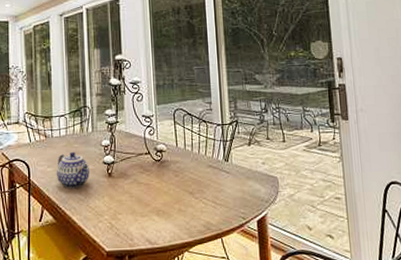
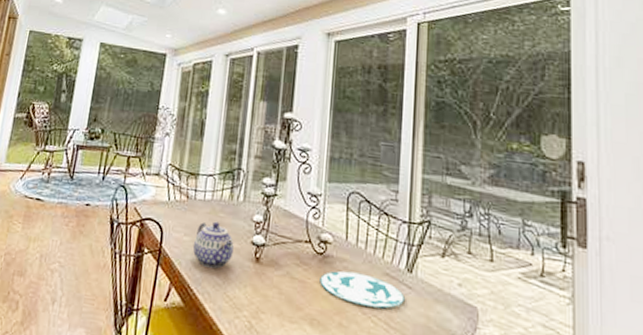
plate: none [160,169,225,193] -> present [320,270,405,308]

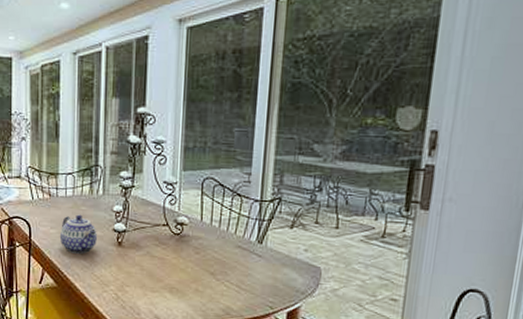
plate: present [320,270,405,308] -> none [177,247,255,275]

